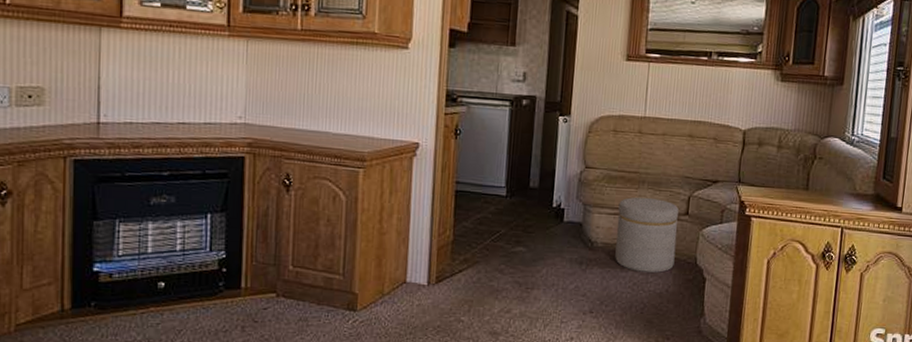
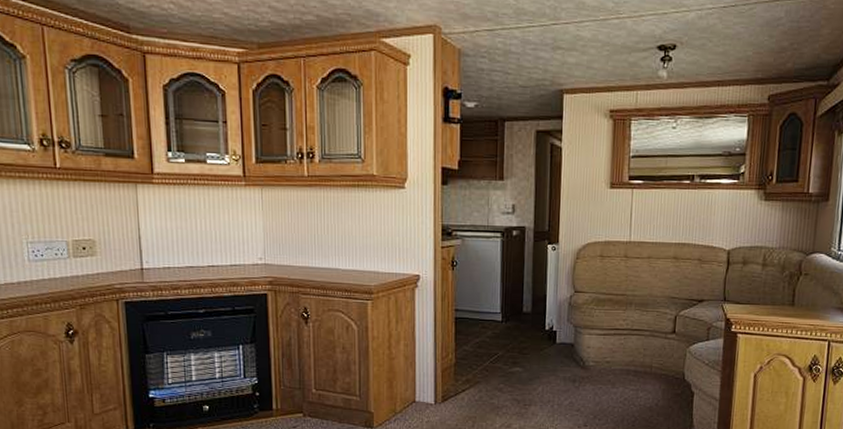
ottoman: present [615,197,679,273] -> none [606,318,667,388]

